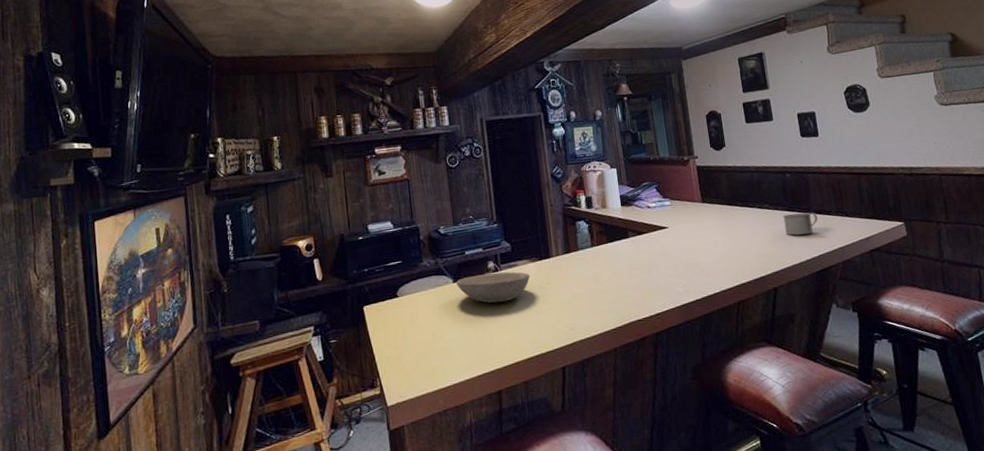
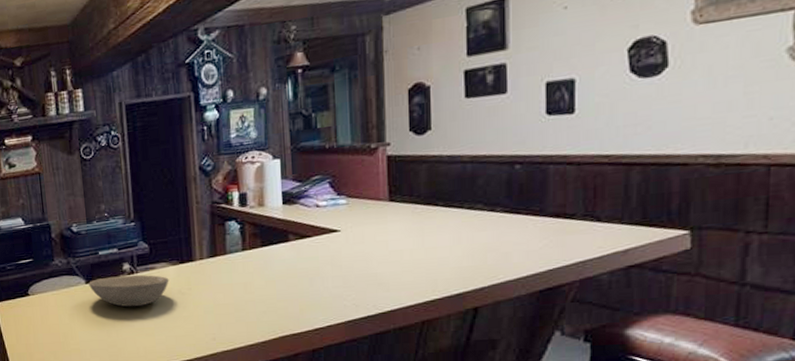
mug: present [783,212,818,236] -> none [501,215,553,245]

